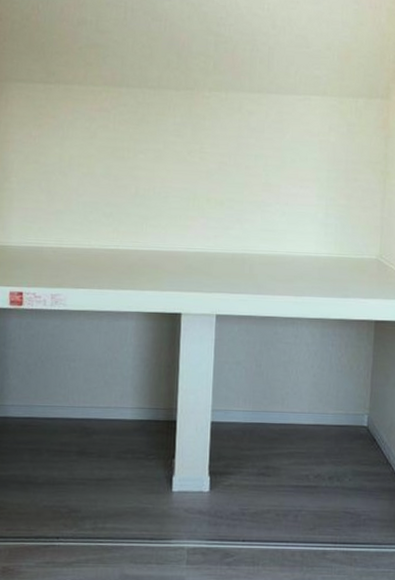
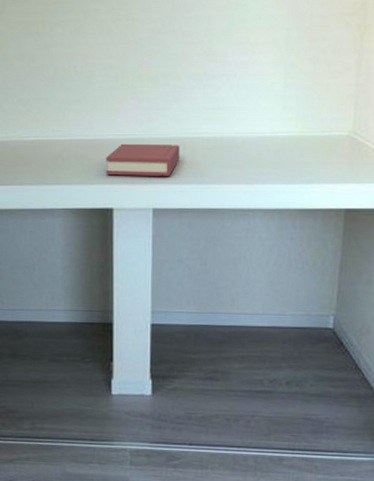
hardback book: none [176,256,241,286] -> present [106,143,180,176]

